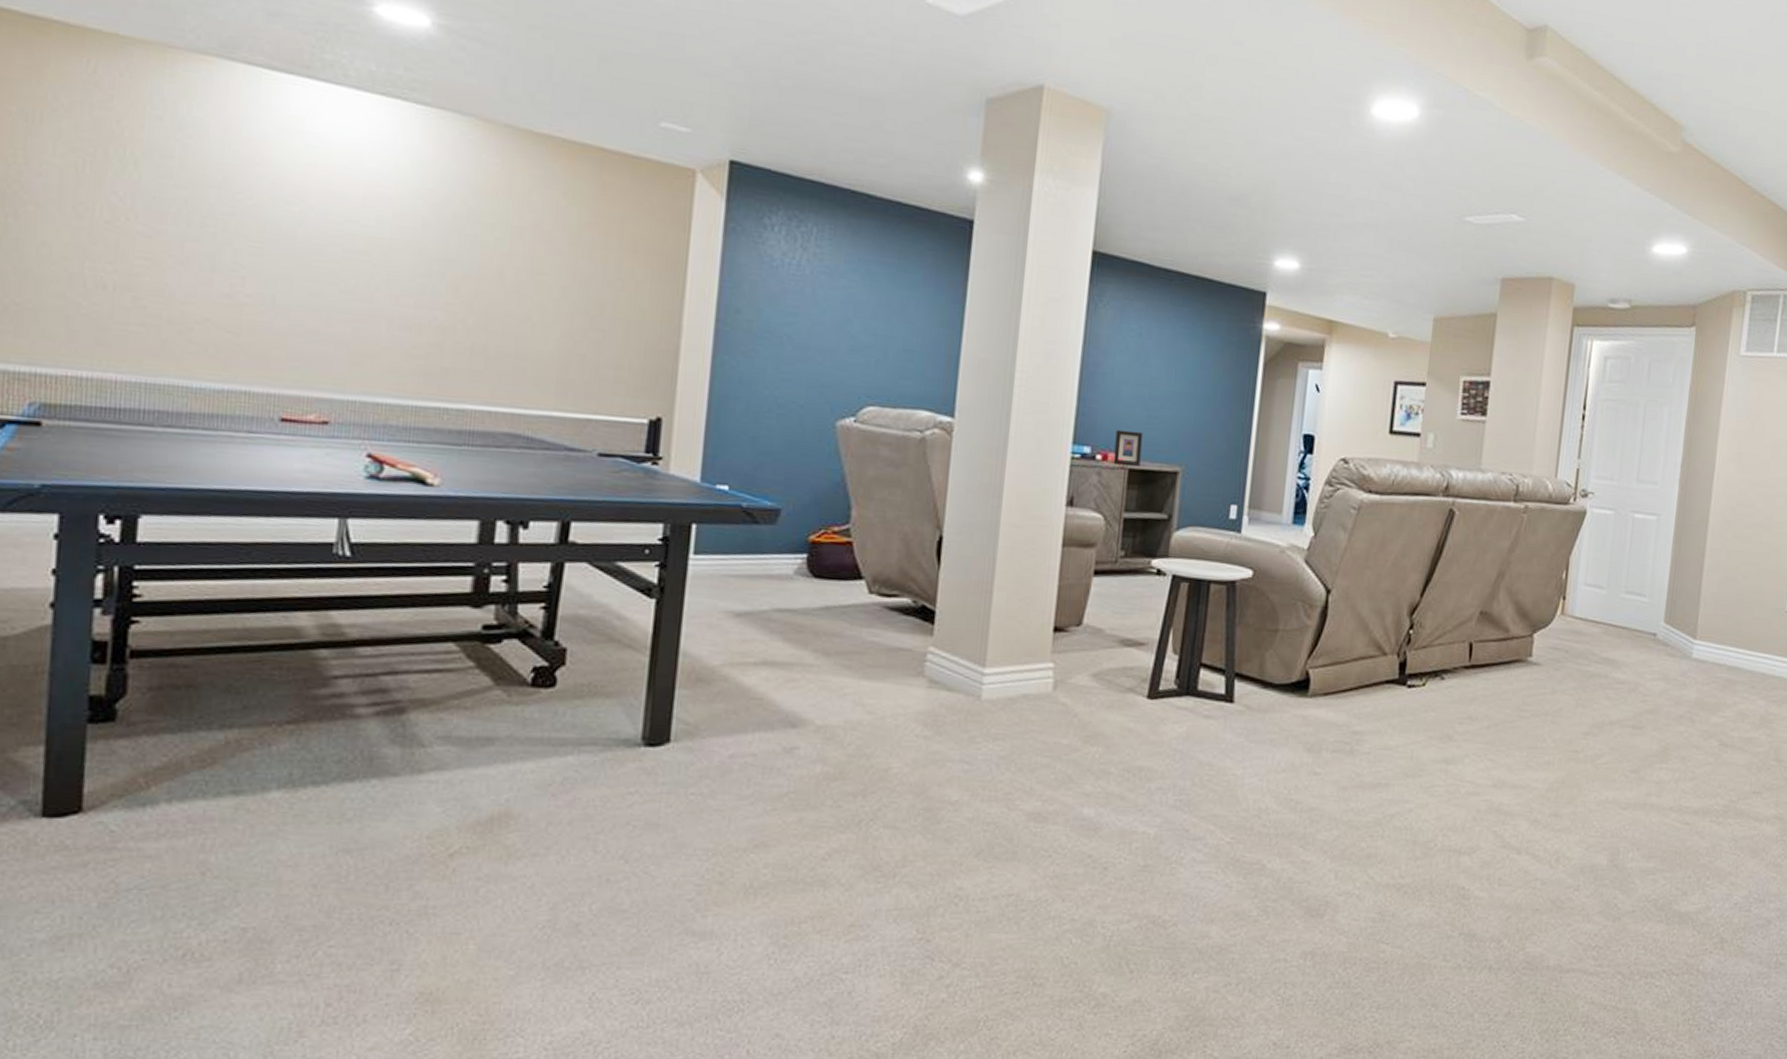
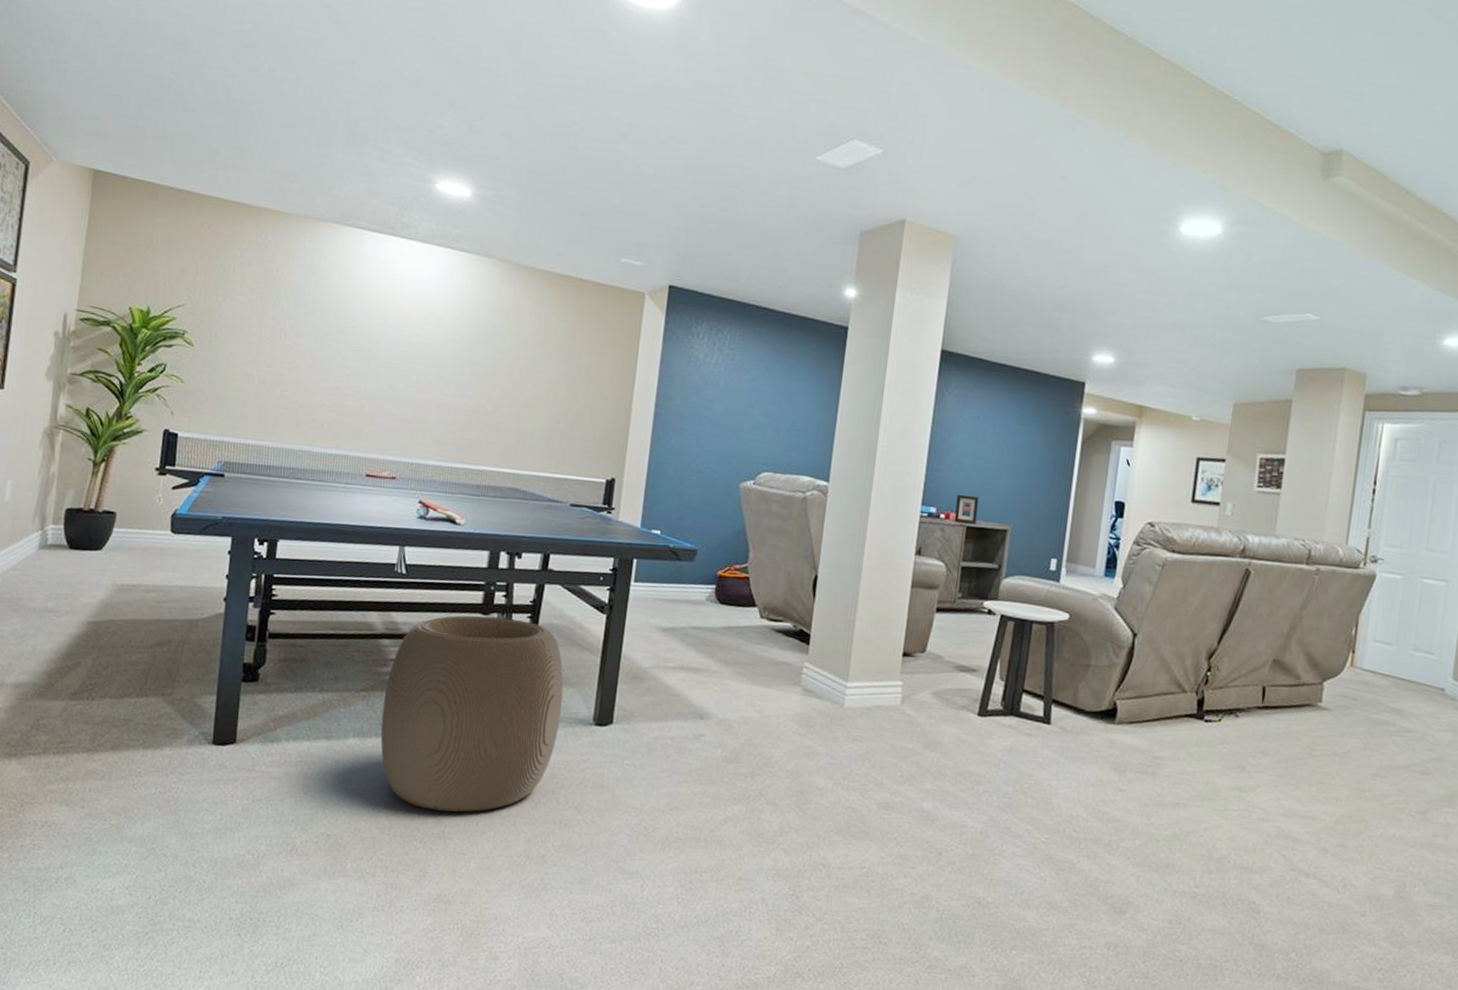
pouf: none [320,609,599,879] -> present [380,615,566,812]

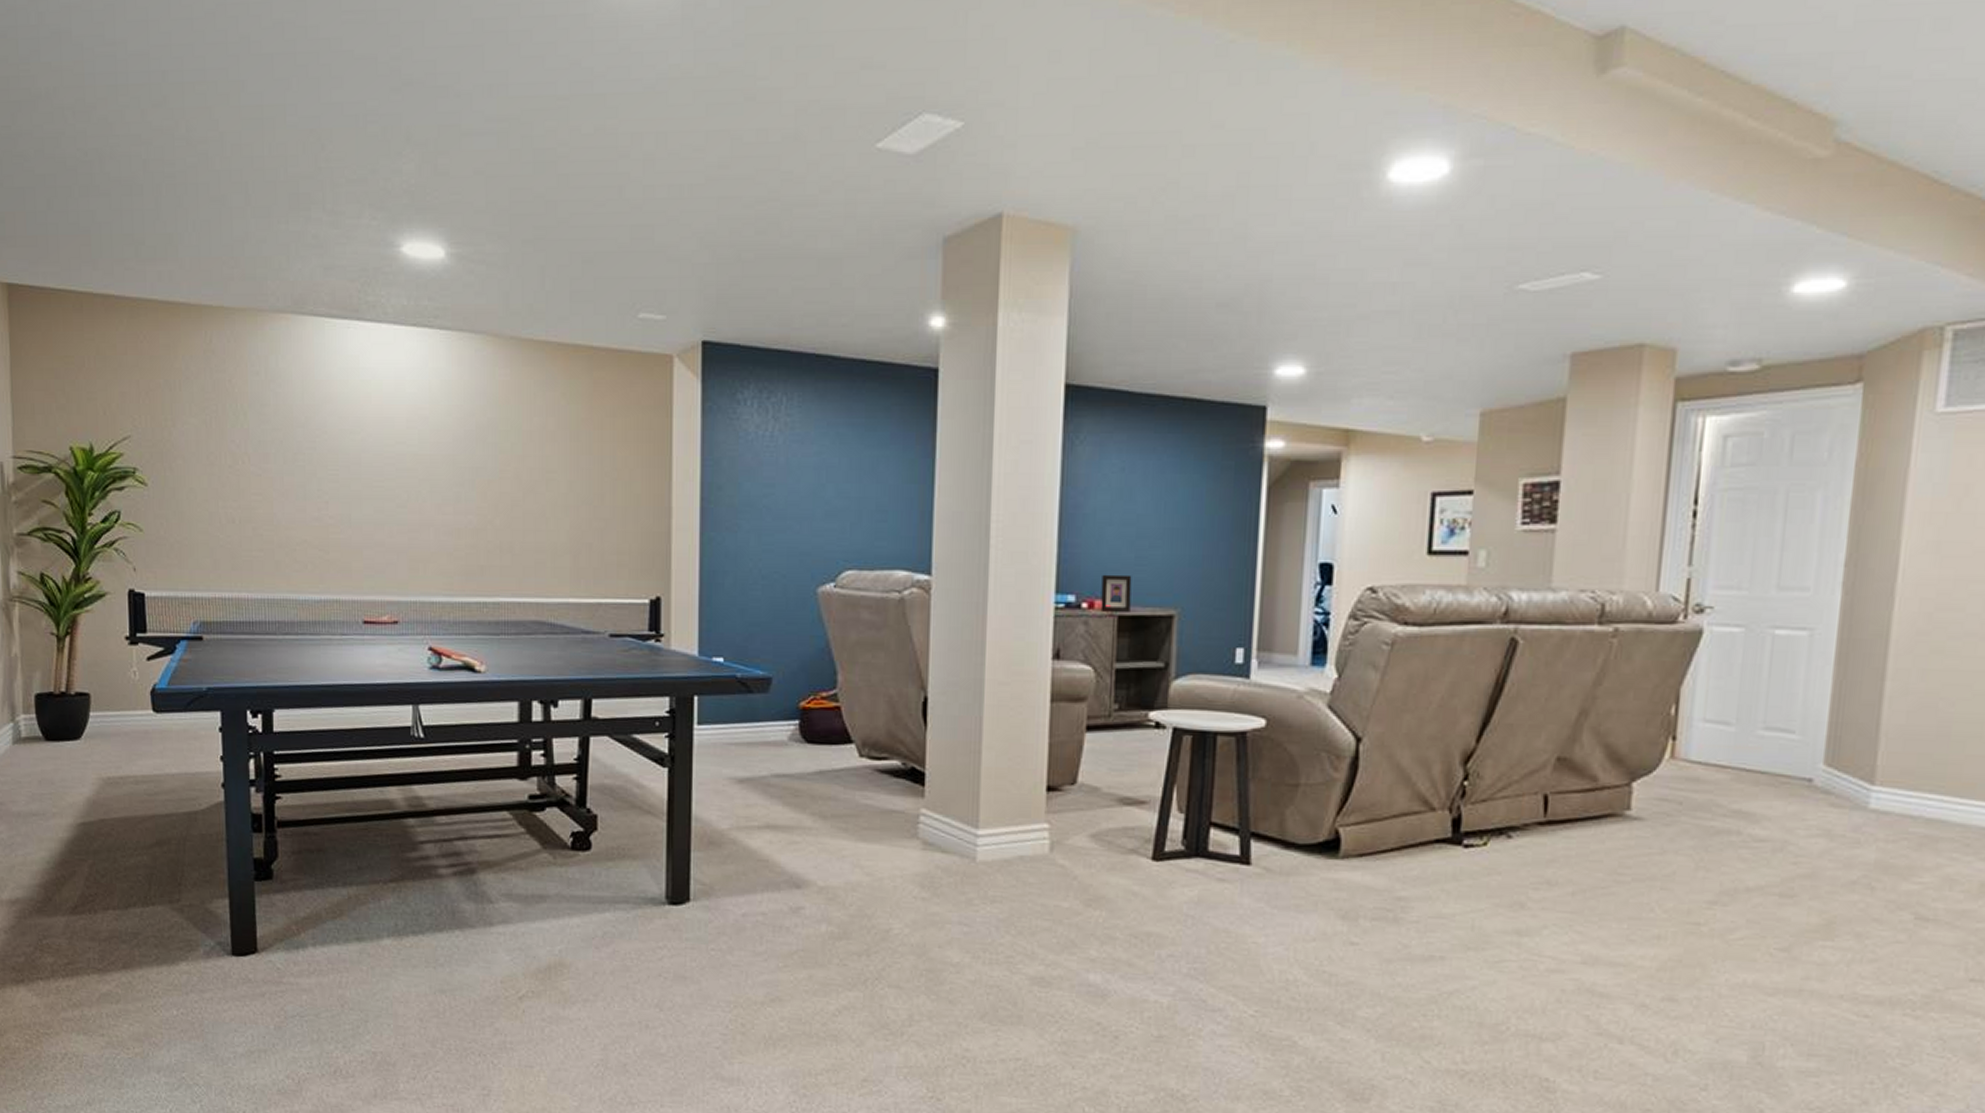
pouf: present [380,615,566,812] -> none [417,781,627,1019]

